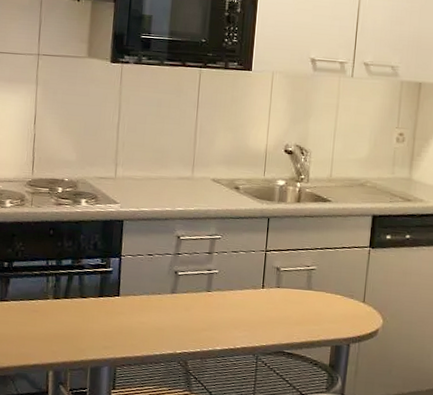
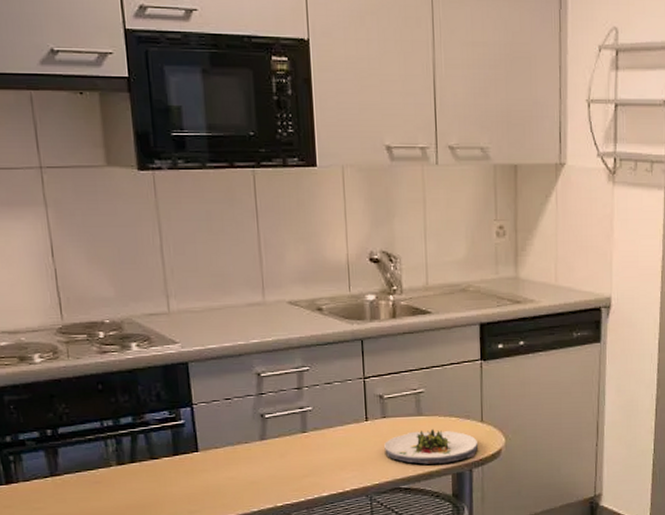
salad plate: none [275,303,358,336] -> present [384,429,479,464]

